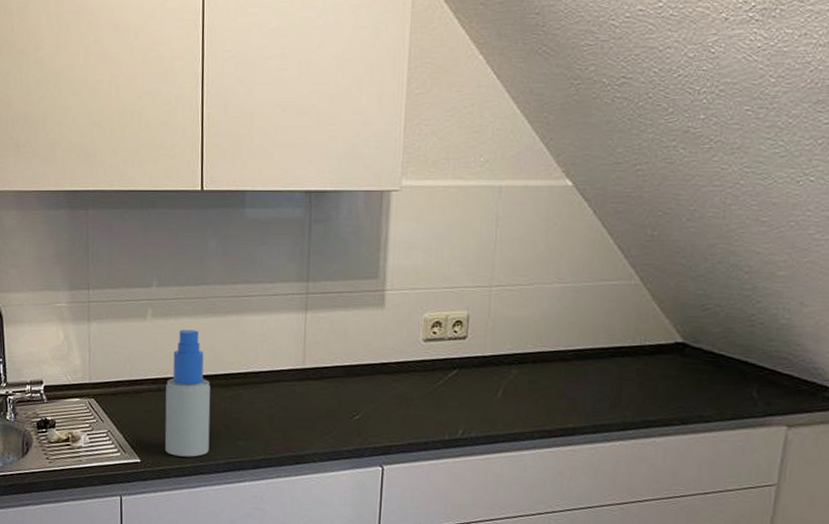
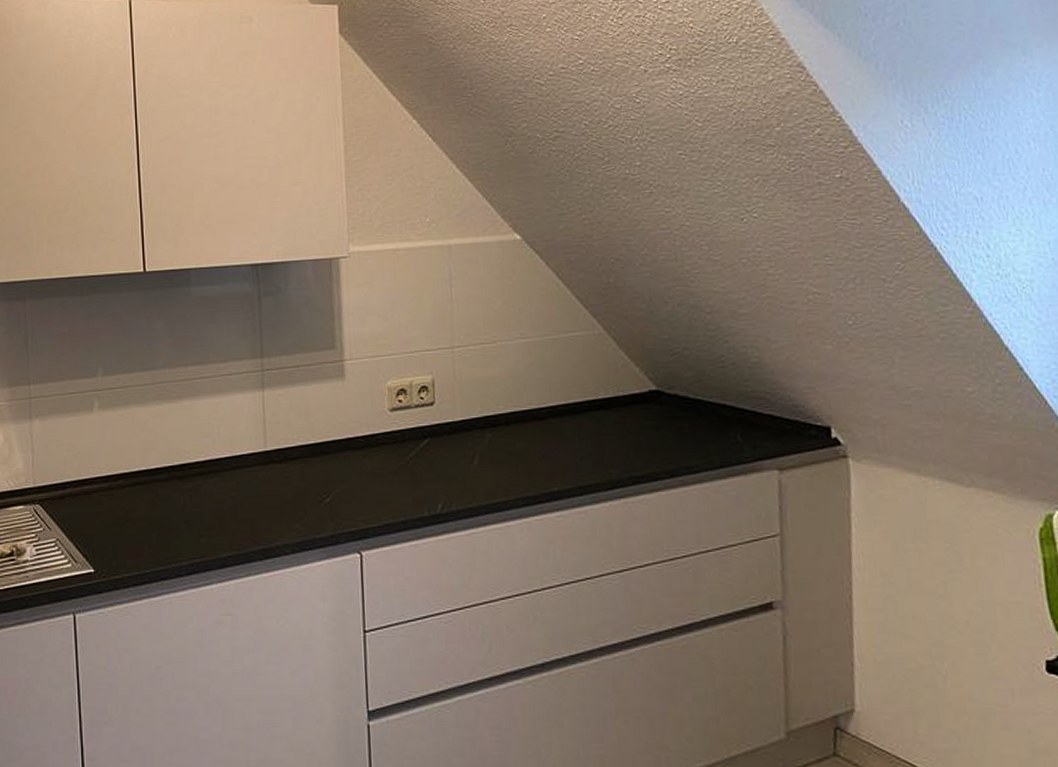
spray bottle: present [164,329,211,457] -> none [118,419,170,562]

